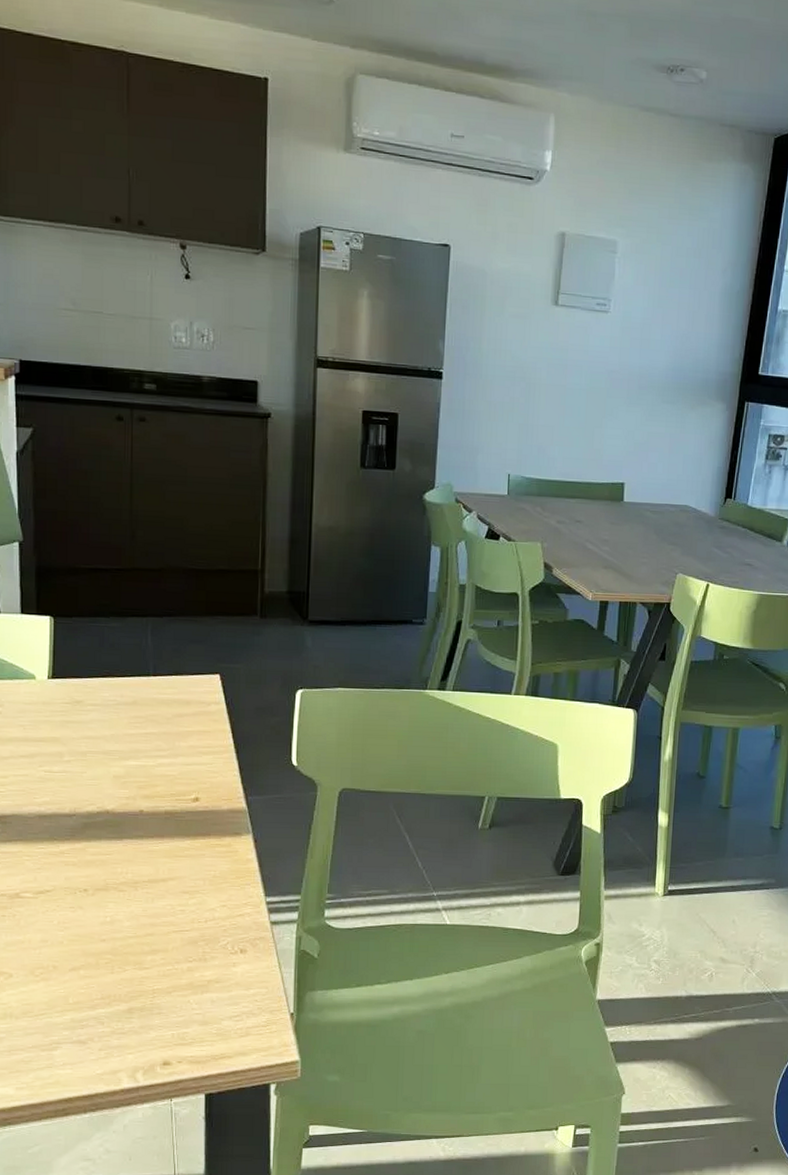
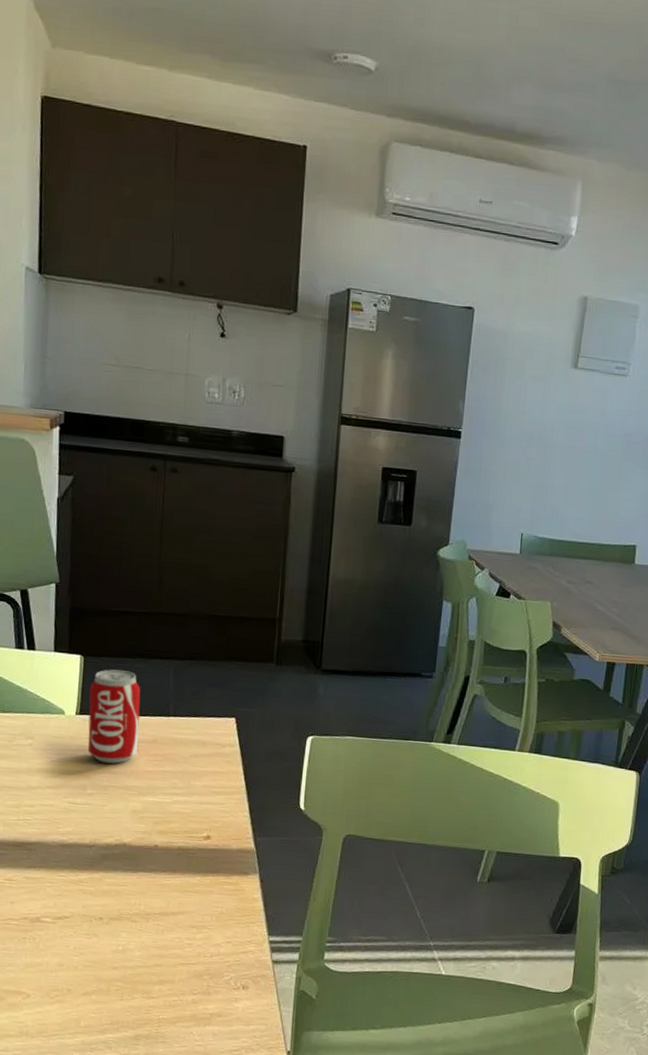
beverage can: none [61,630,118,728] -> present [88,669,141,764]

